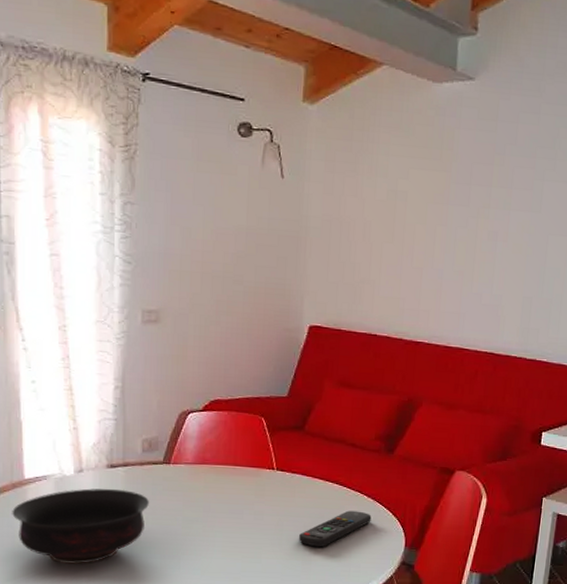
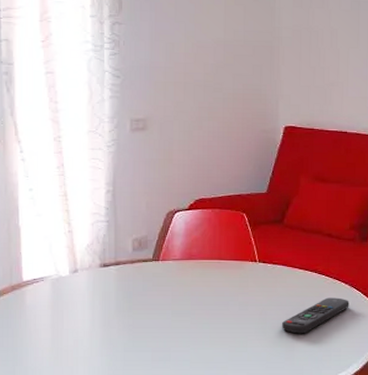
bowl: present [12,488,149,565] -> none [11,286,140,361]

